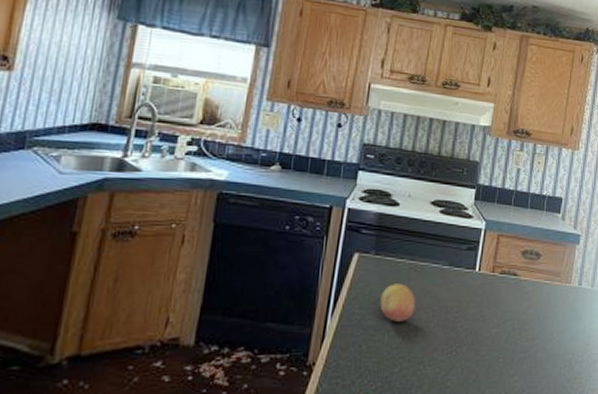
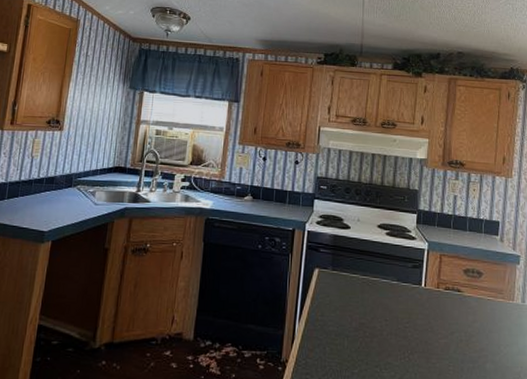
fruit: present [380,283,416,322] -> none [339,295,370,329]

